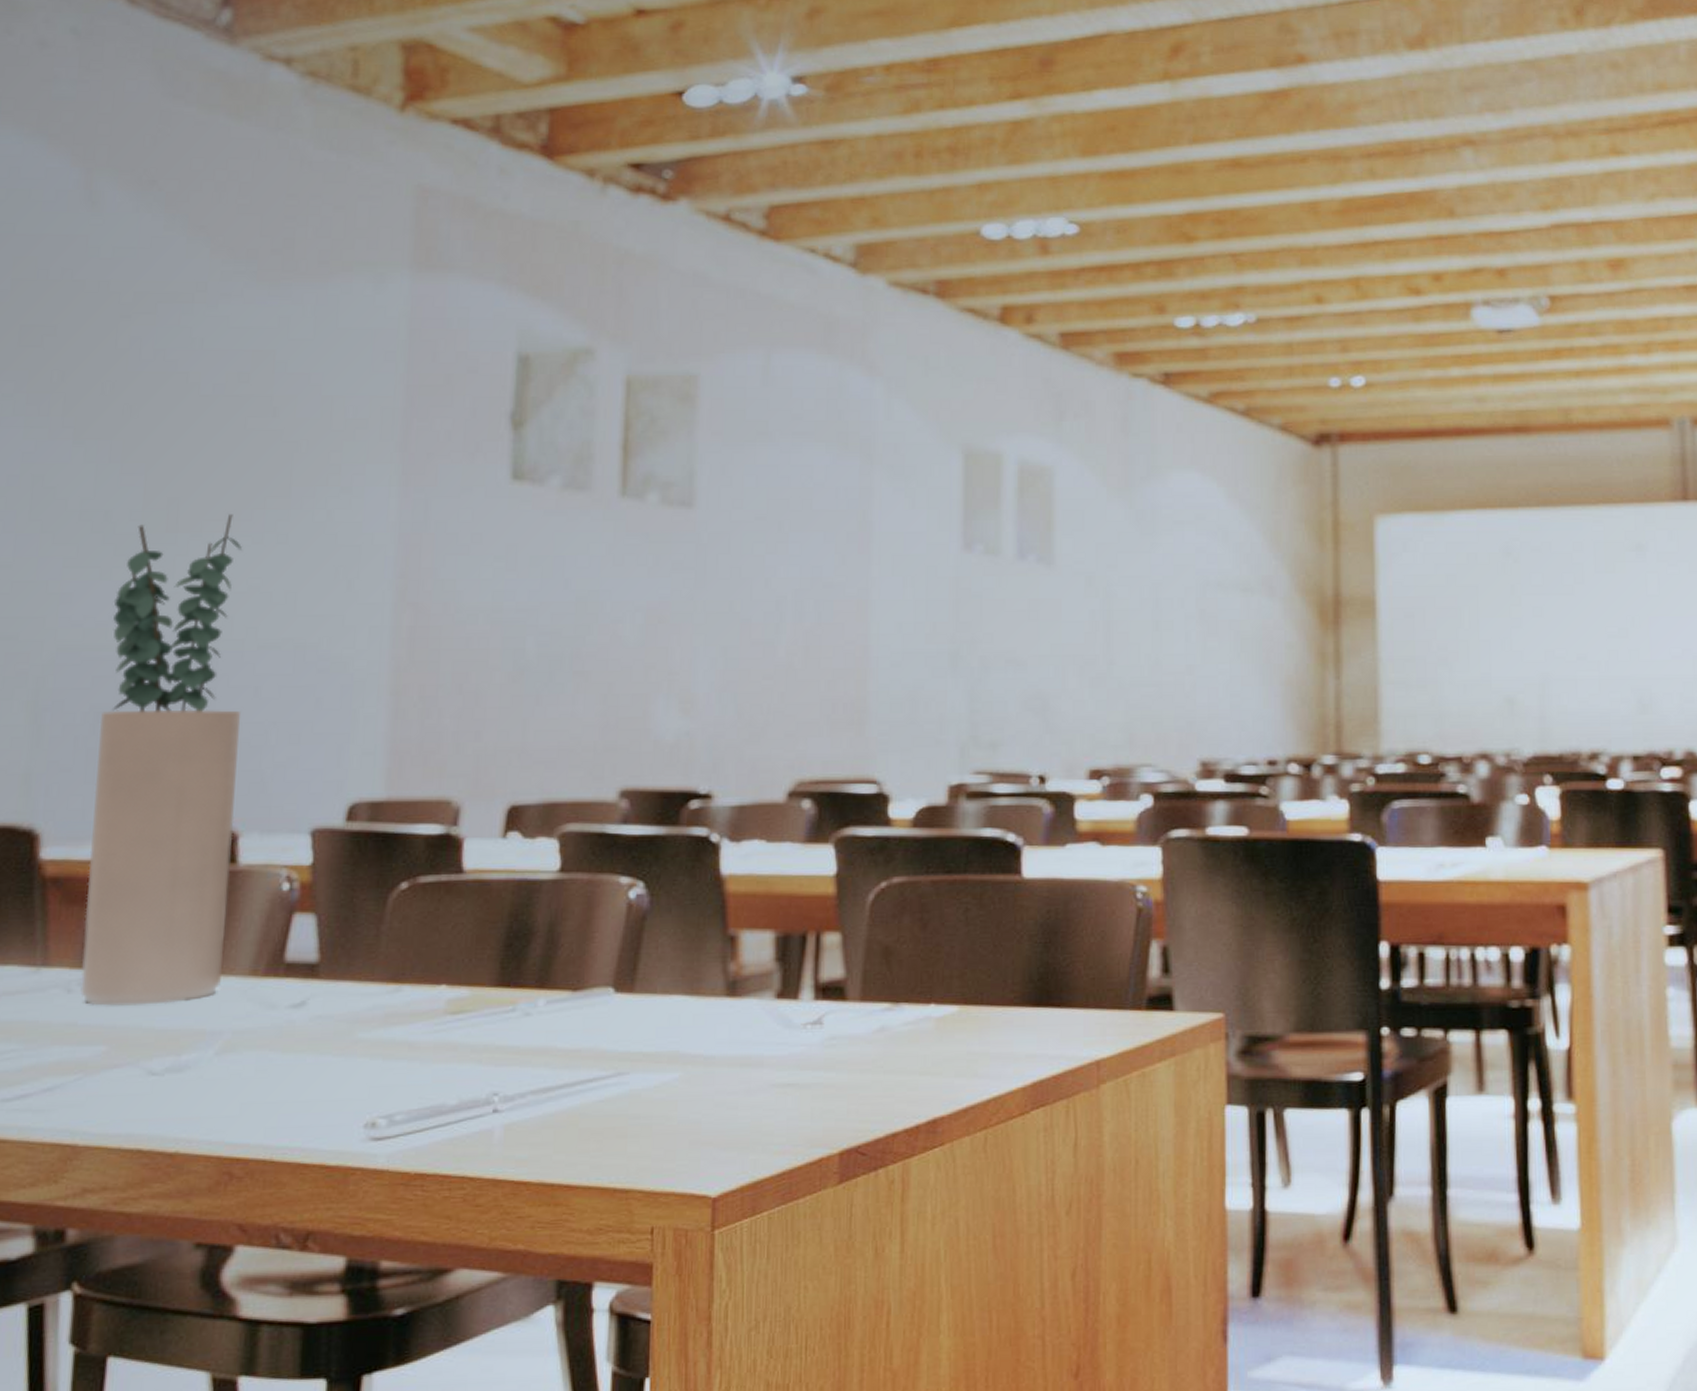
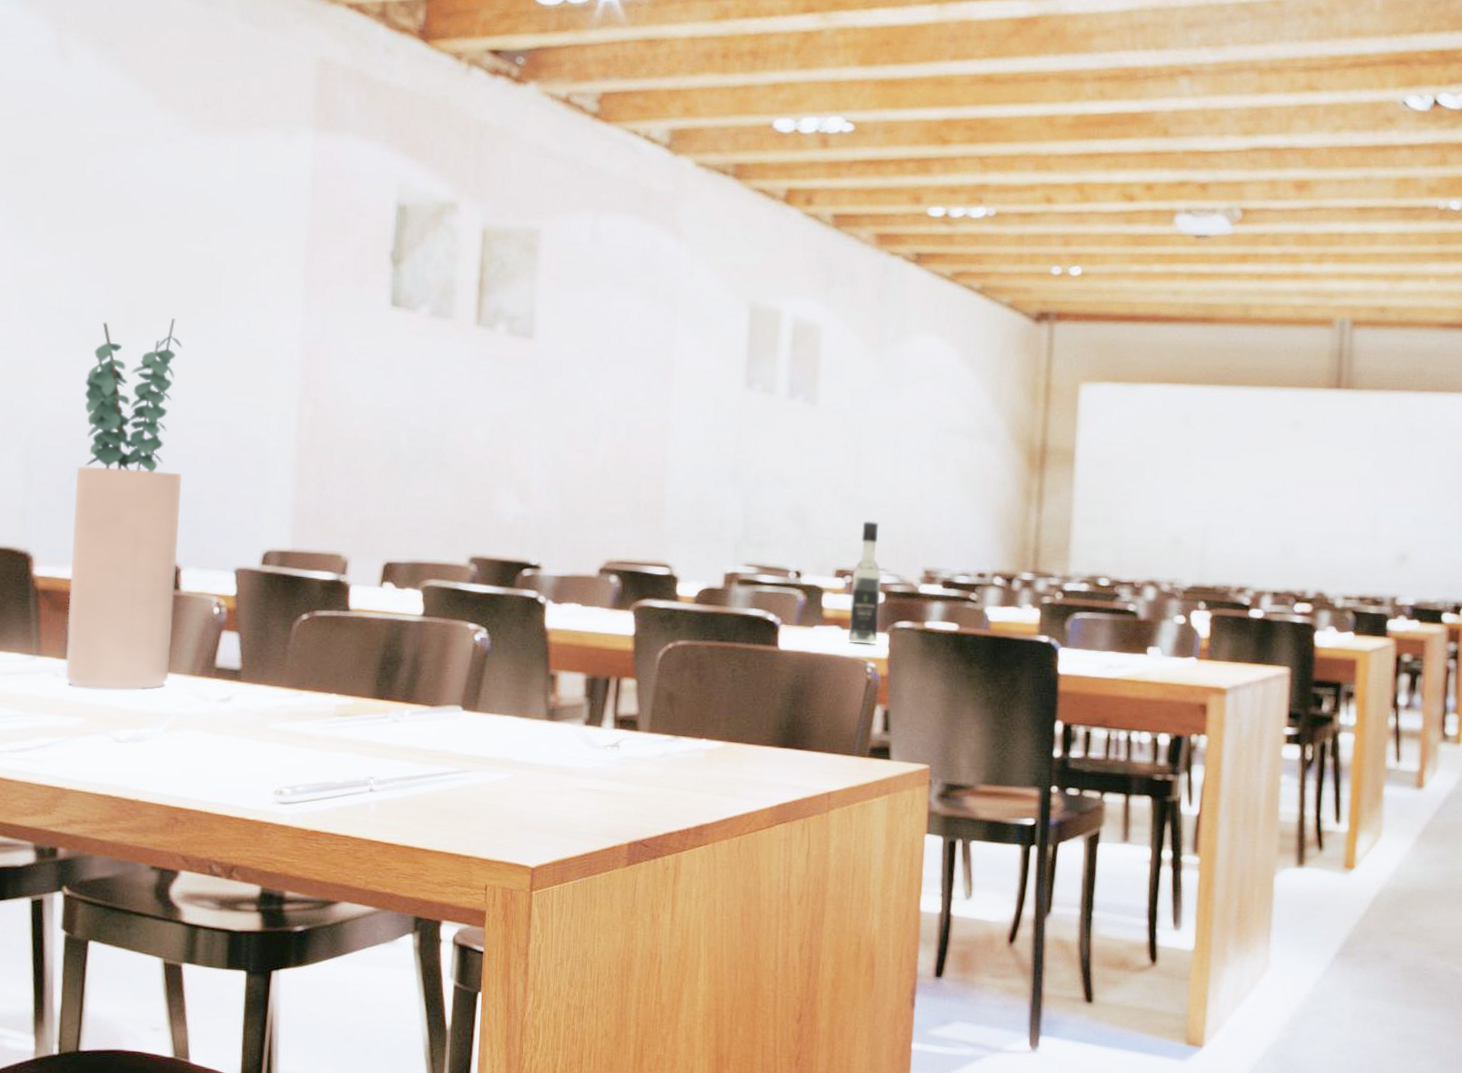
bottle: none [1109,705,1148,863] -> present [848,520,882,644]

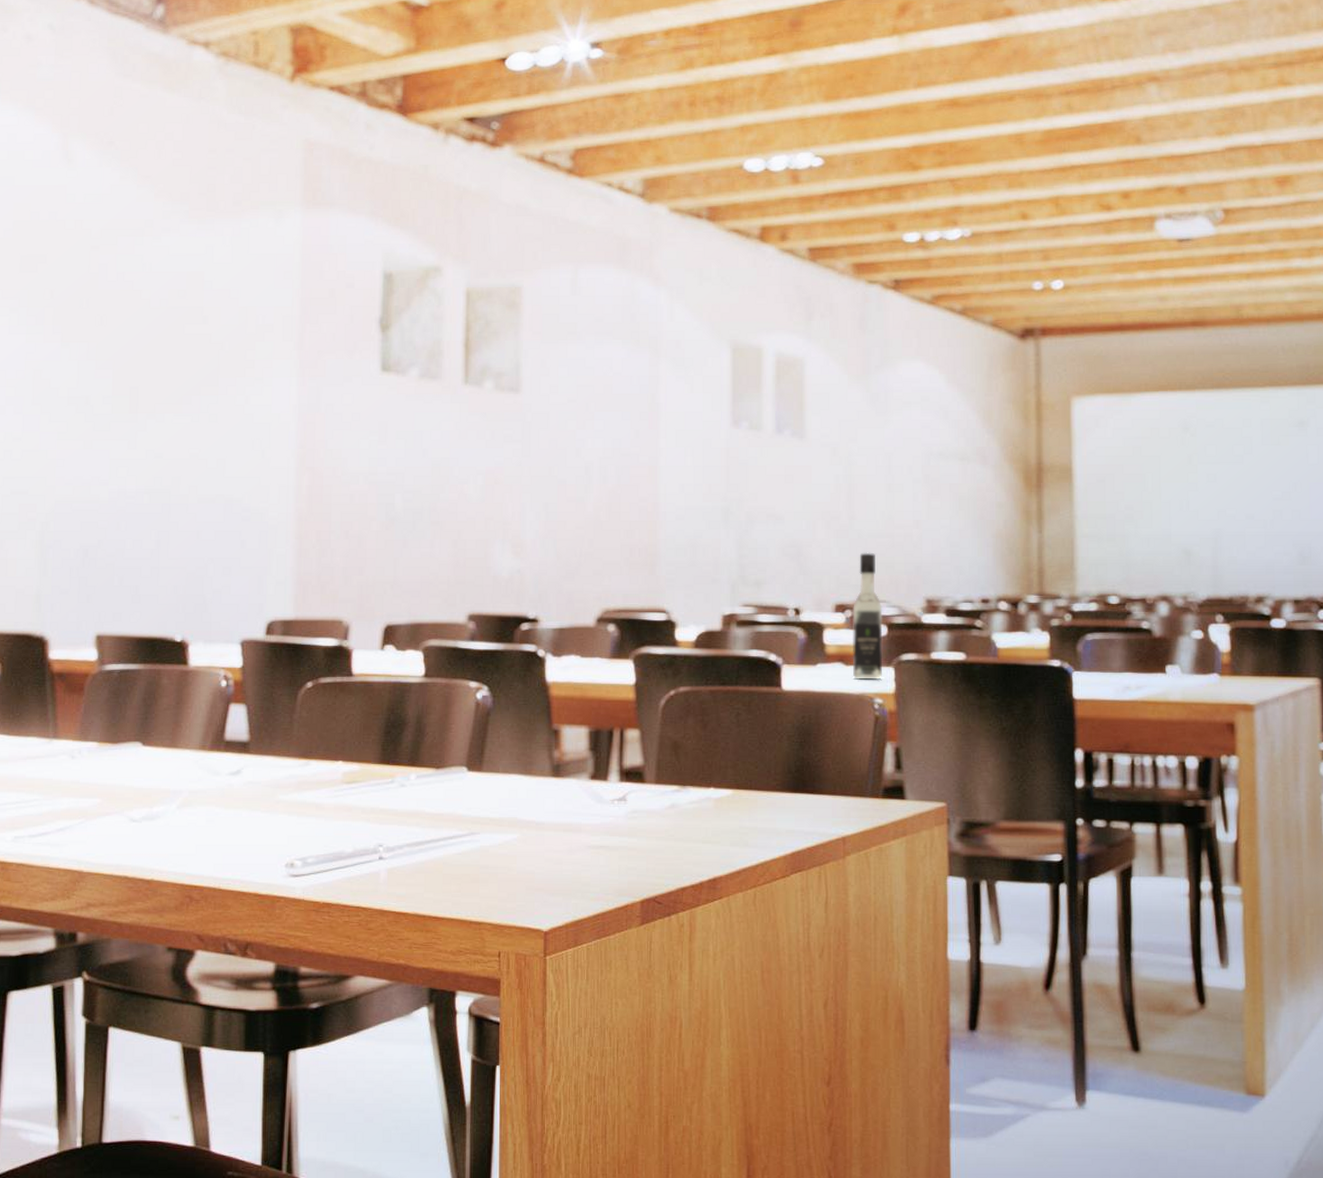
vase: present [65,318,183,691] -> none [81,399,188,769]

